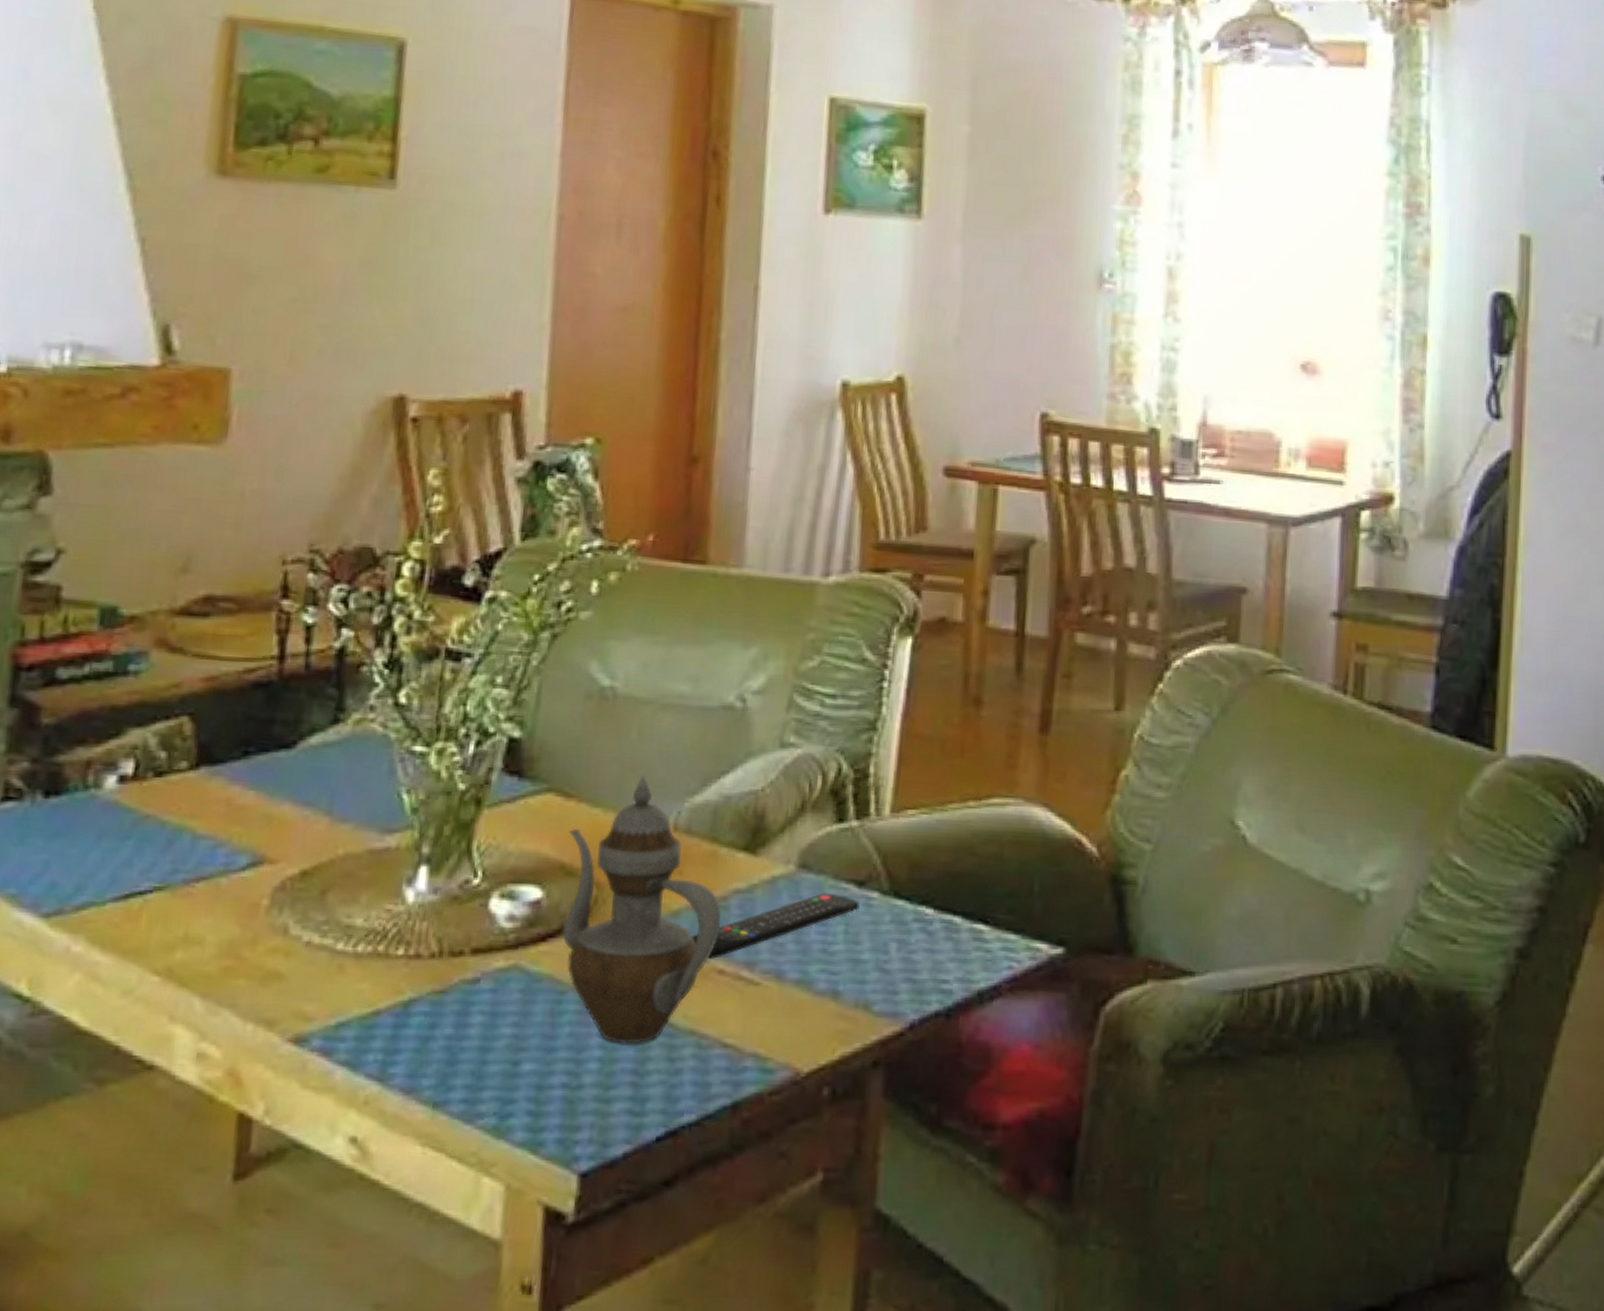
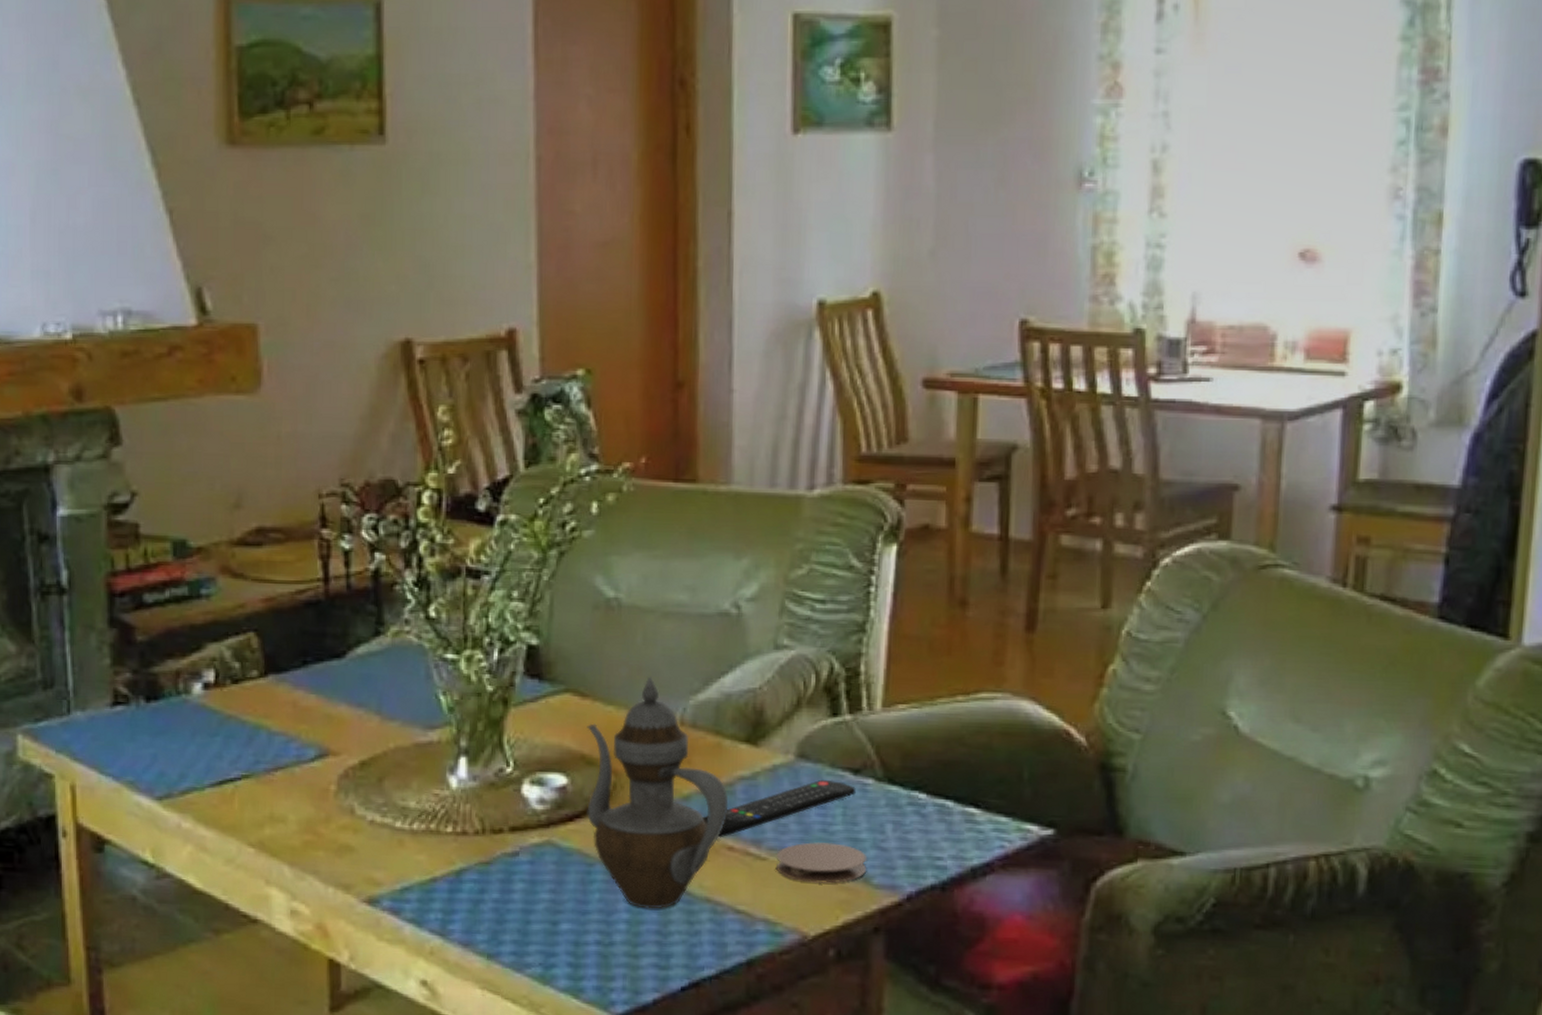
coaster: none [769,964,869,1011] -> present [775,842,868,884]

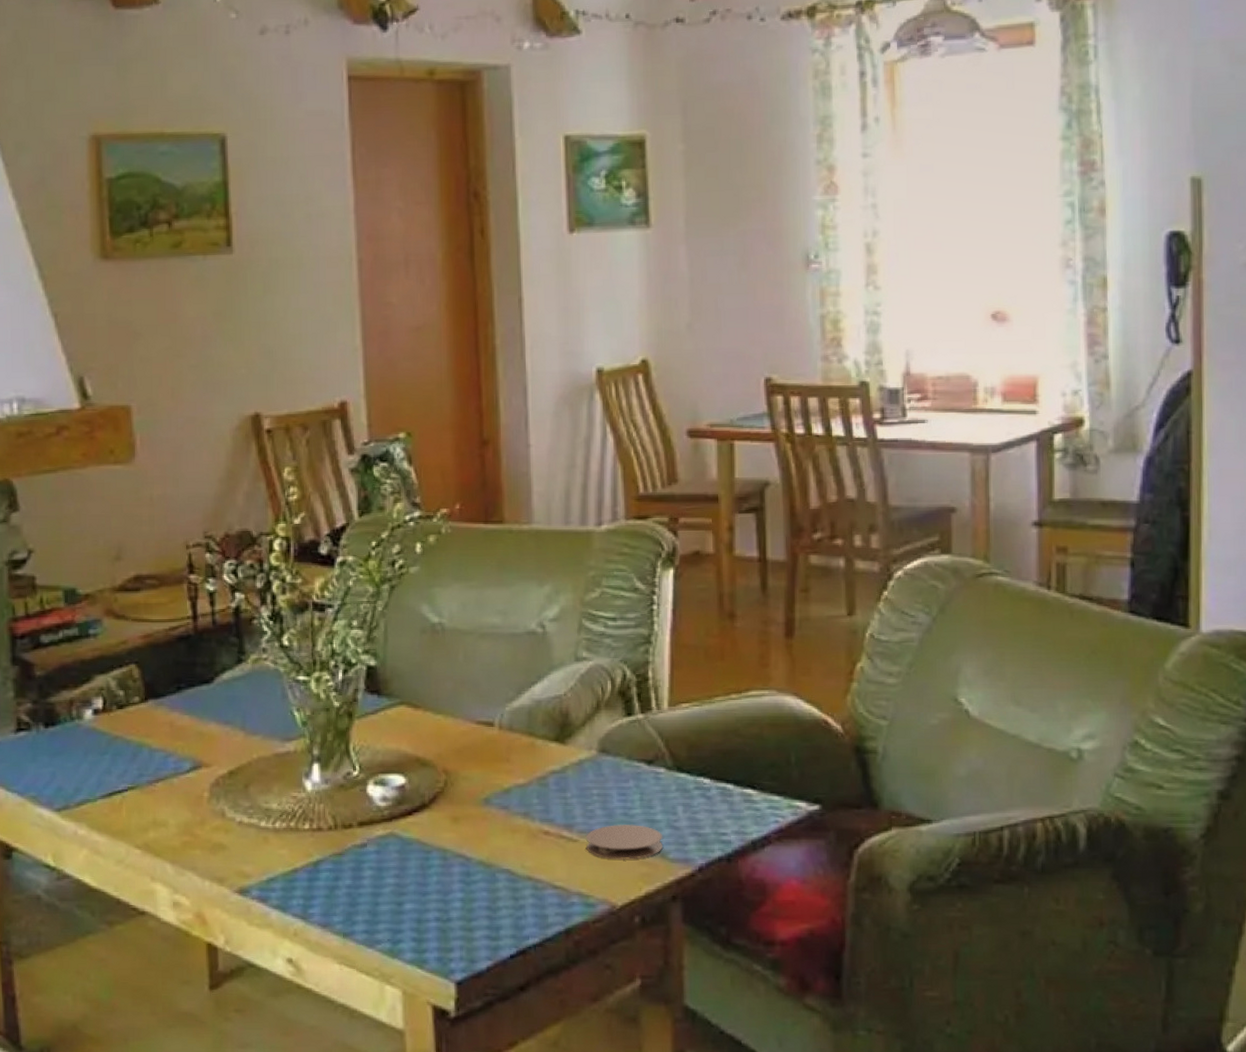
teapot: present [587,676,729,909] -> none [420,688,543,888]
remote control: present [702,779,856,838] -> none [521,770,650,824]

